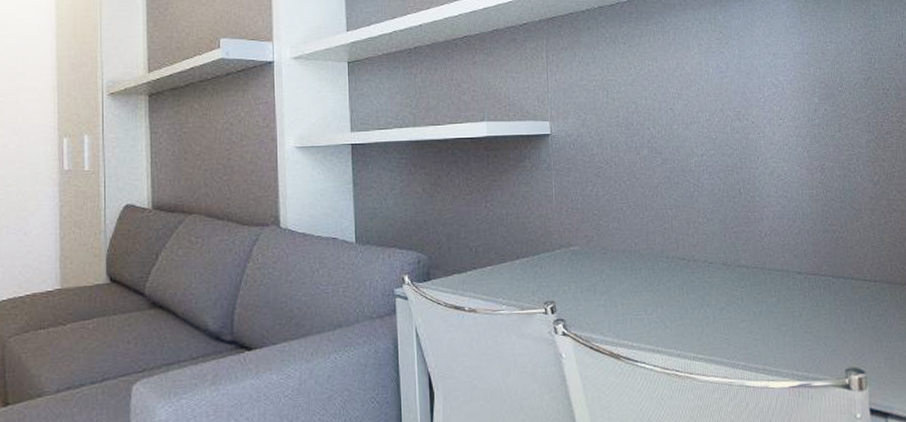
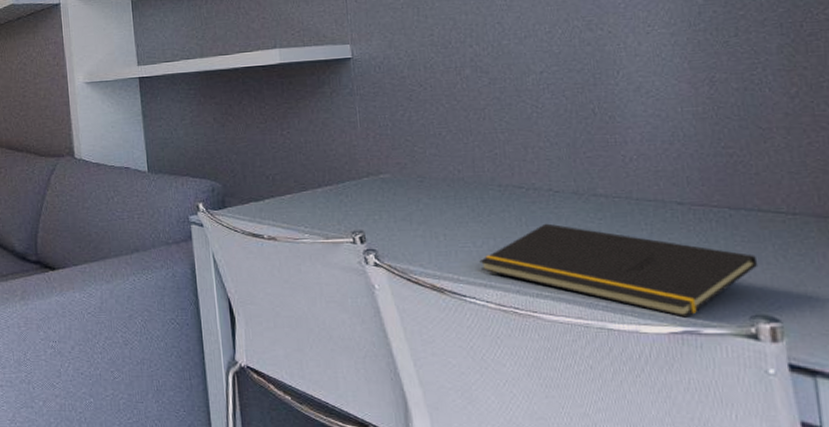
notepad: none [649,292,851,373] -> present [479,223,759,318]

